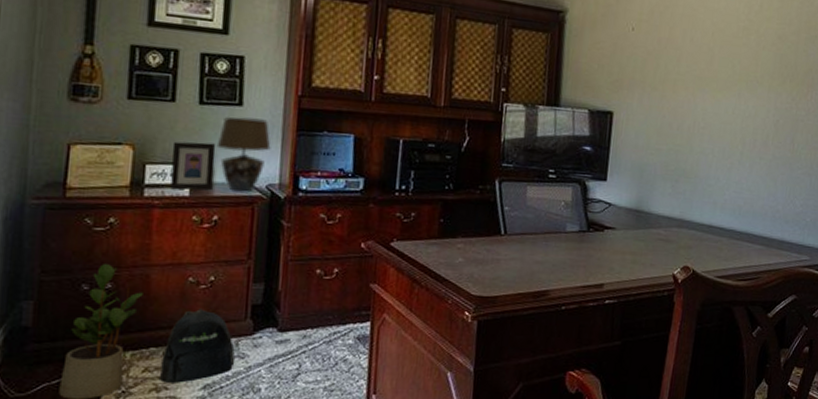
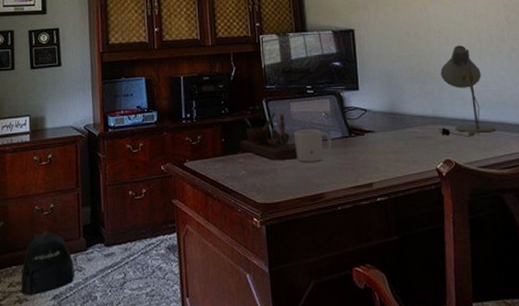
picture frame: present [170,141,216,191] -> none [15,98,46,137]
table lamp: present [216,117,271,193] -> none [45,74,85,135]
desk organizer: none [460,195,527,251] -> present [239,113,298,161]
mug: none [524,218,568,256] -> present [293,129,332,163]
desk lamp: none [682,145,740,245] -> present [438,45,496,137]

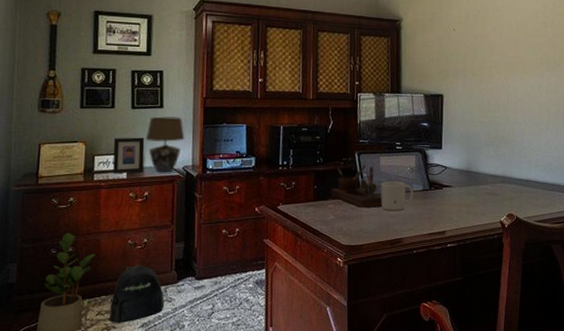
picture frame: none [15,98,46,137] -> present [113,137,145,174]
table lamp: none [45,74,85,135] -> present [145,116,185,174]
desk lamp: present [438,45,496,137] -> none [505,116,553,195]

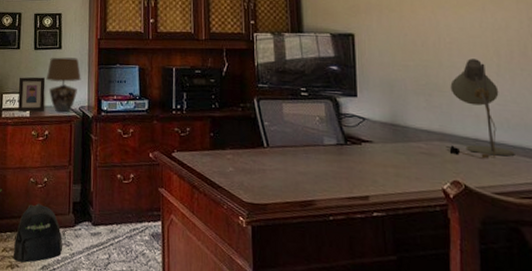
desk organizer: present [330,165,383,208] -> none [228,112,289,162]
mug: present [380,181,414,211] -> none [285,132,325,168]
desk lamp: none [505,116,553,195] -> present [446,58,515,159]

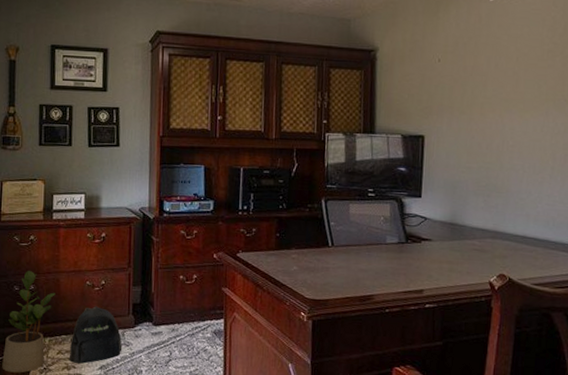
picture frame: present [18,77,46,113] -> none [71,176,102,214]
table lamp: present [46,57,81,114] -> none [102,155,142,215]
desk lamp: present [446,58,515,159] -> none [496,161,556,254]

